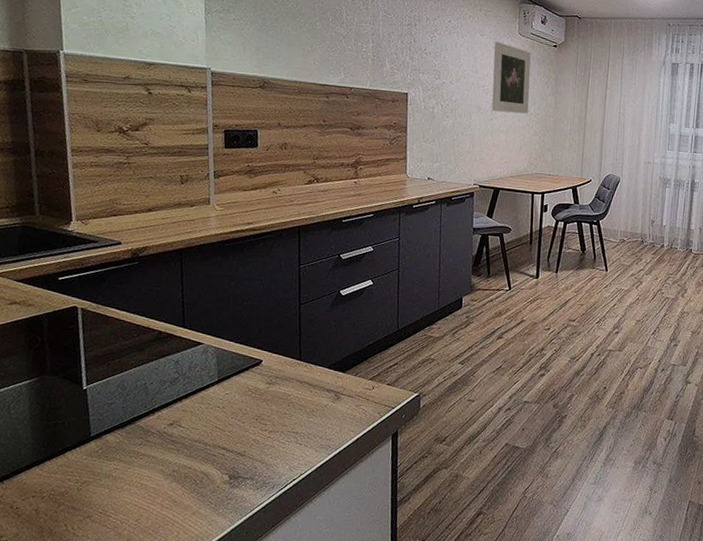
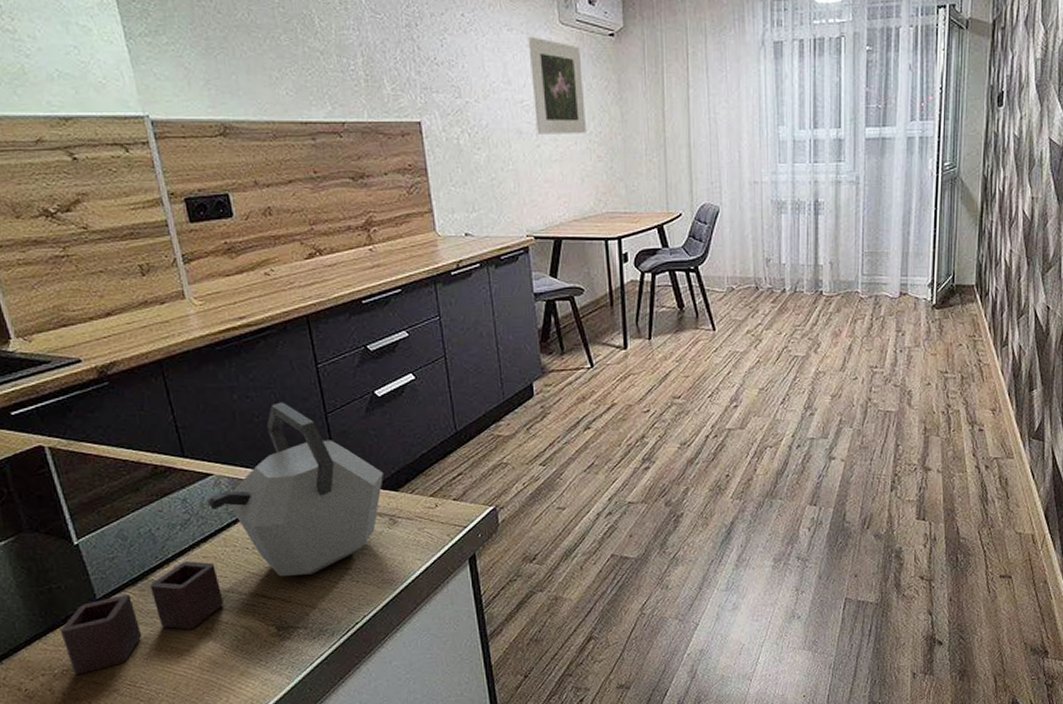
kettle: none [55,292,336,499] -> present [60,402,383,674]

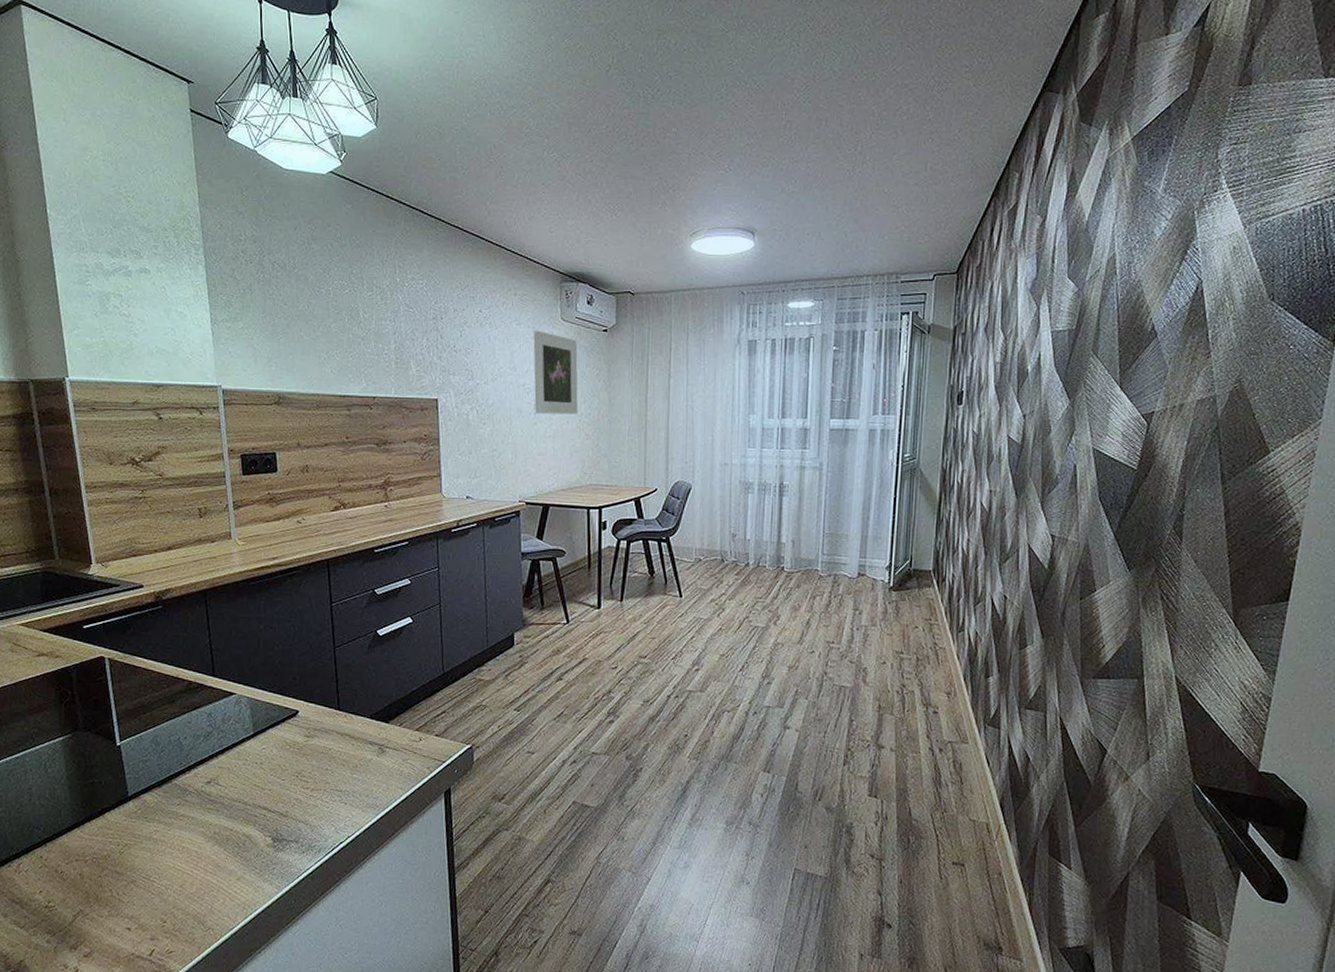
kettle: present [60,402,383,674] -> none [96,634,377,863]

